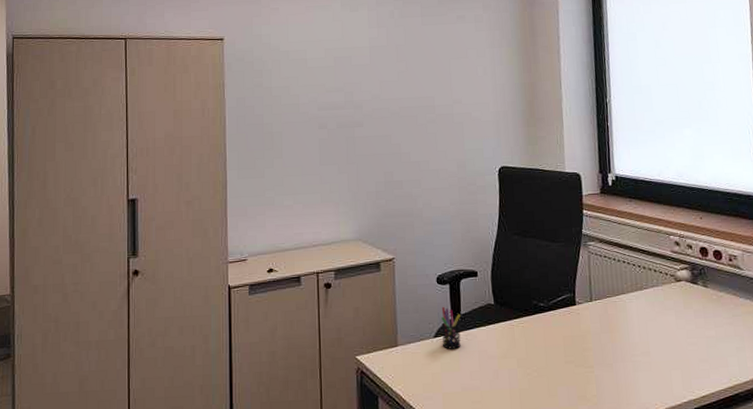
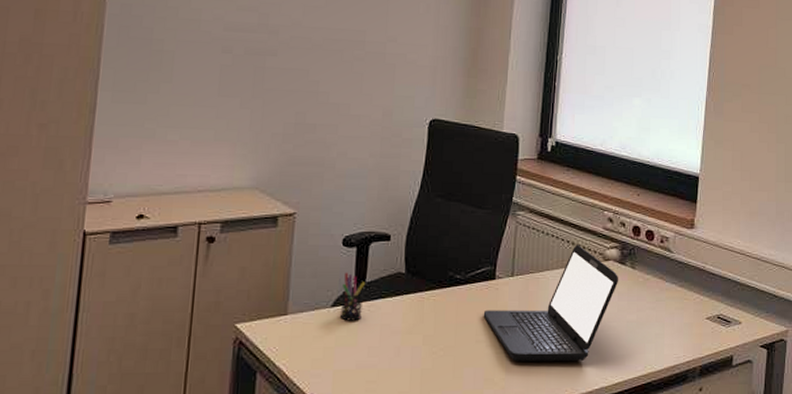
laptop: none [569,268,693,379] -> present [483,245,619,361]

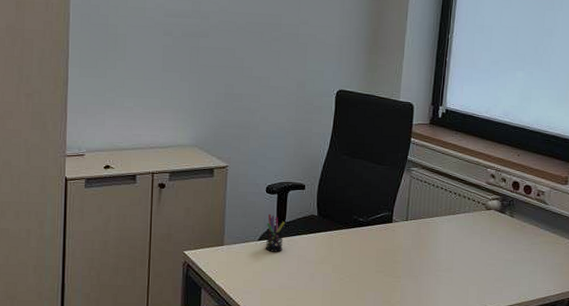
laptop: present [483,245,619,361] -> none [382,196,499,290]

